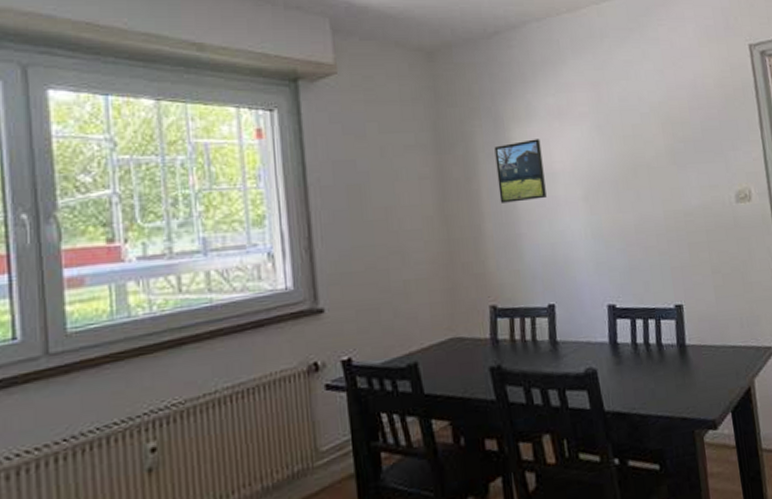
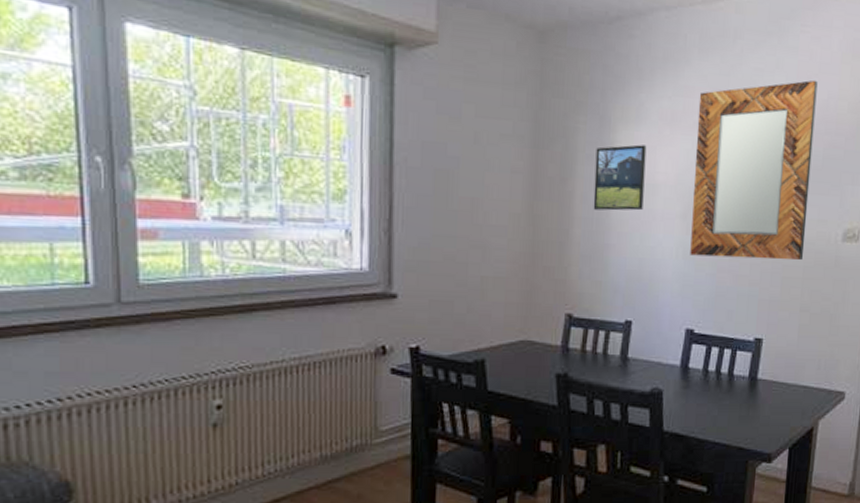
home mirror: none [579,64,704,234] -> present [690,80,818,261]

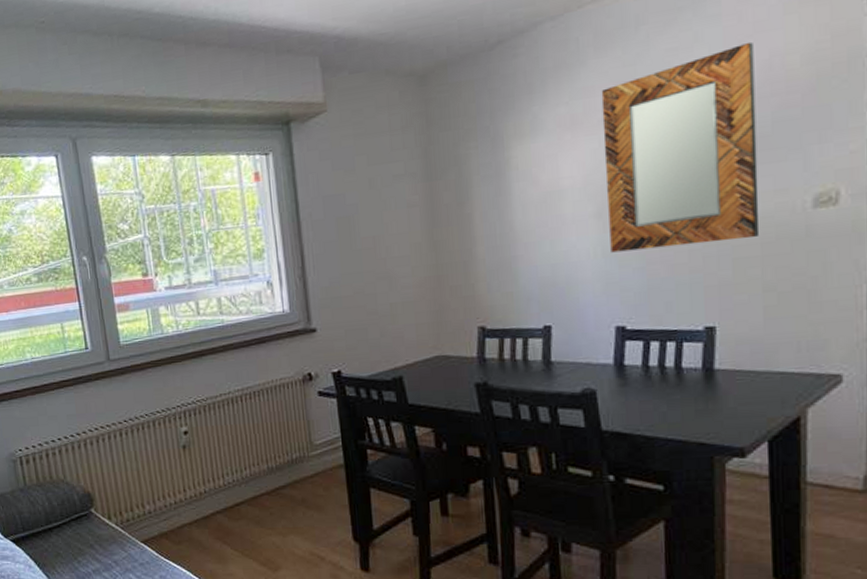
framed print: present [593,144,647,211] -> none [491,154,550,226]

